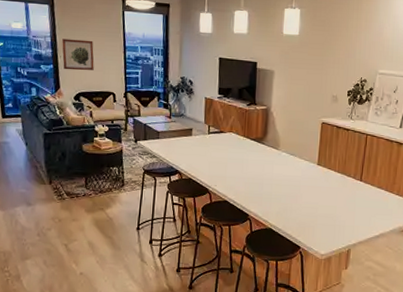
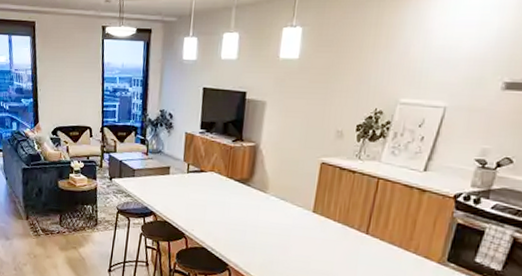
wall art: present [62,39,94,71] -> none [42,71,72,104]

